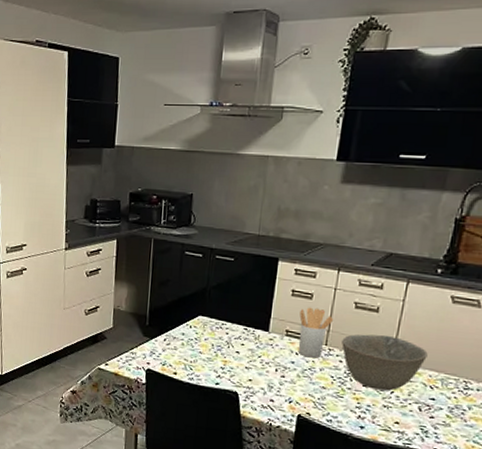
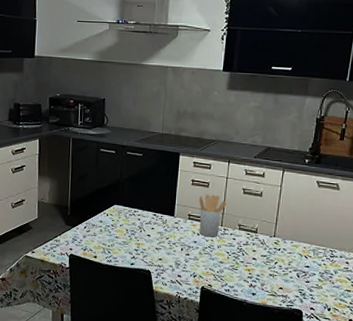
bowl: present [342,334,428,391] -> none [234,215,302,262]

